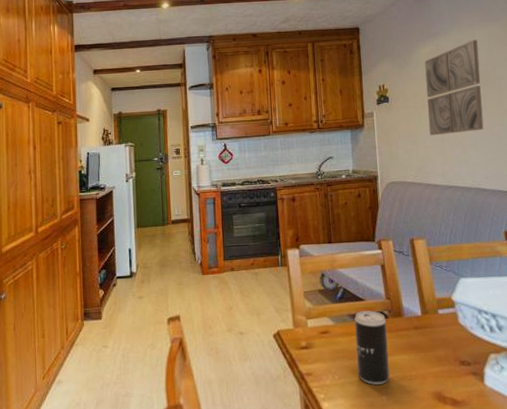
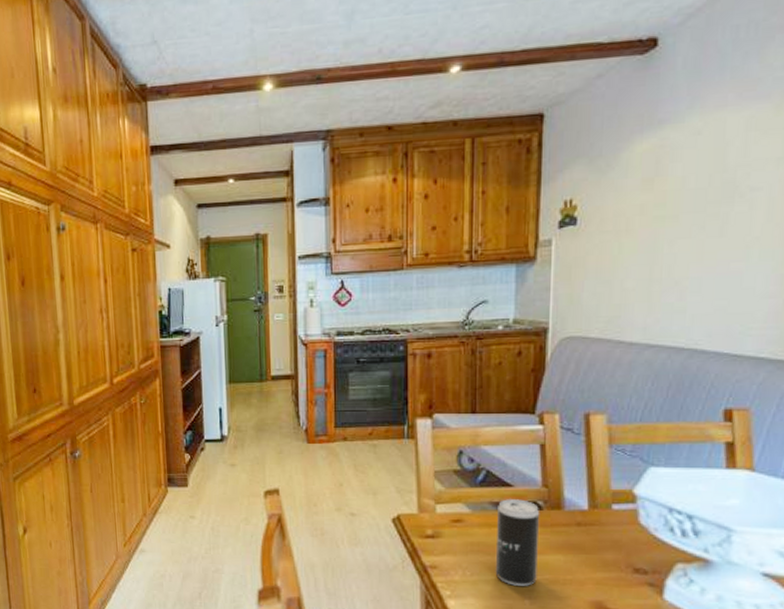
wall art: present [424,39,484,136] -> none [631,129,728,274]

